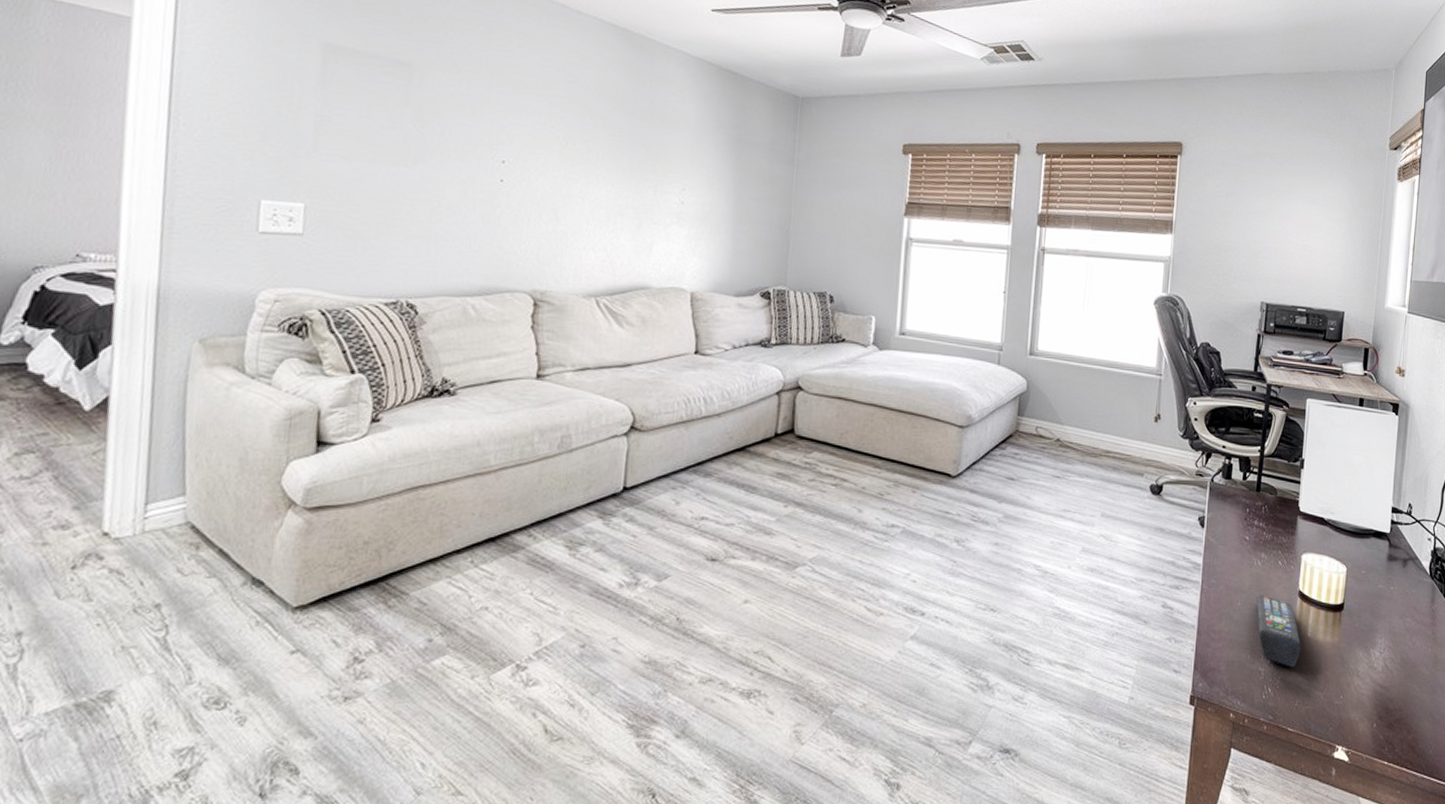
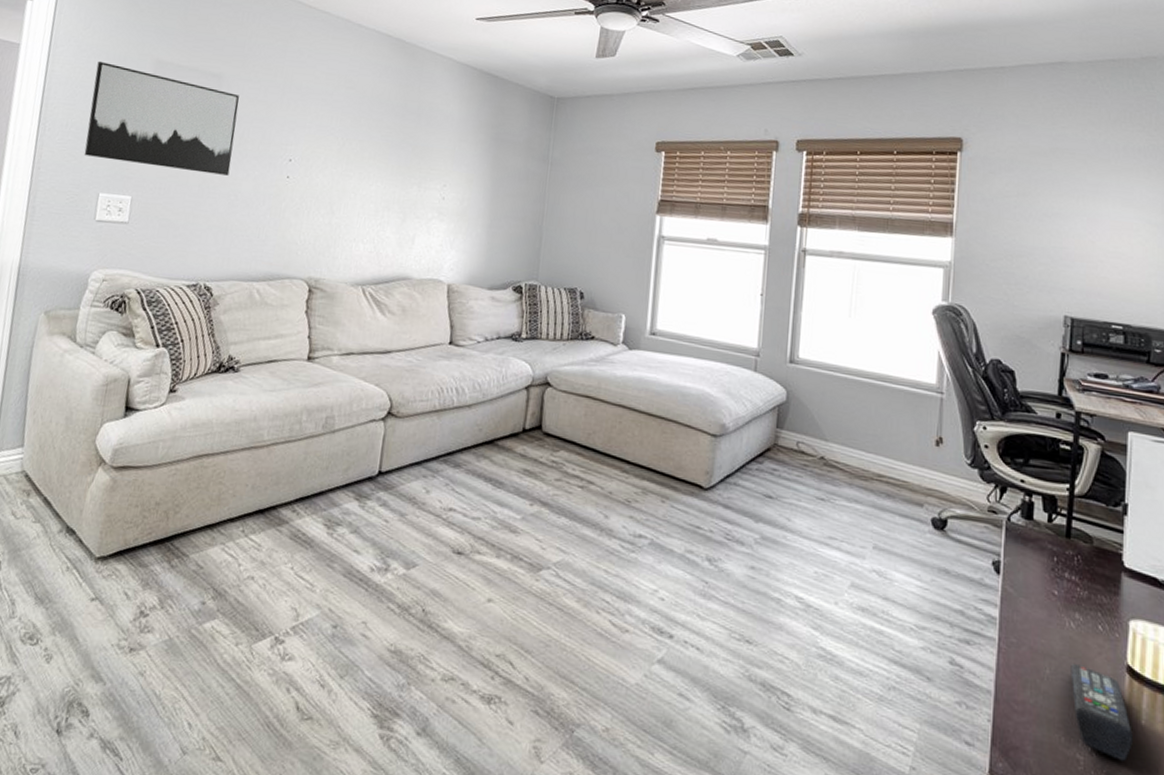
wall art: none [235,42,436,179] -> present [84,61,239,176]

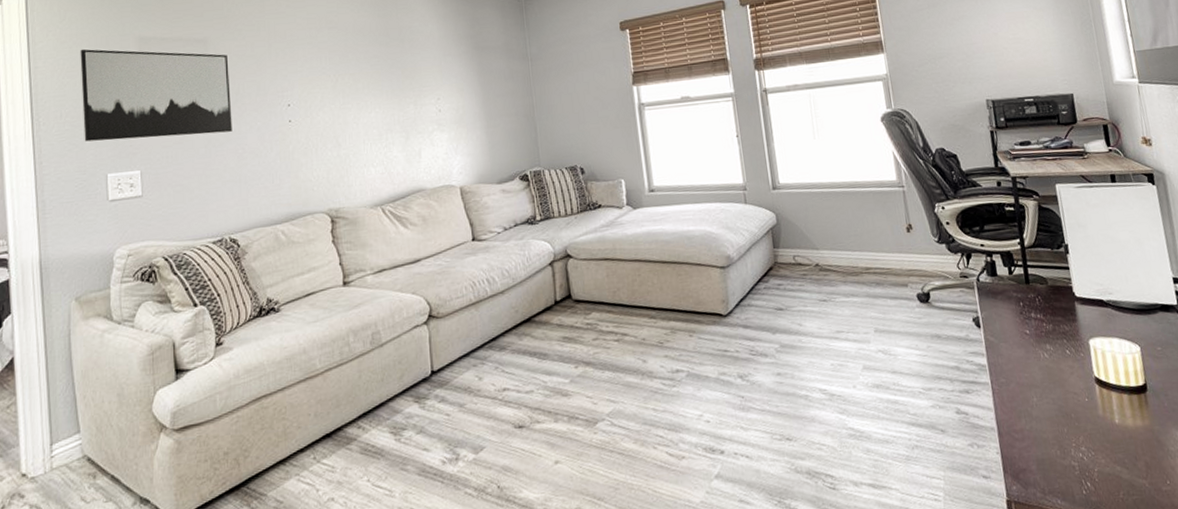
remote control: present [1070,664,1133,761] -> none [1051,387,1113,458]

